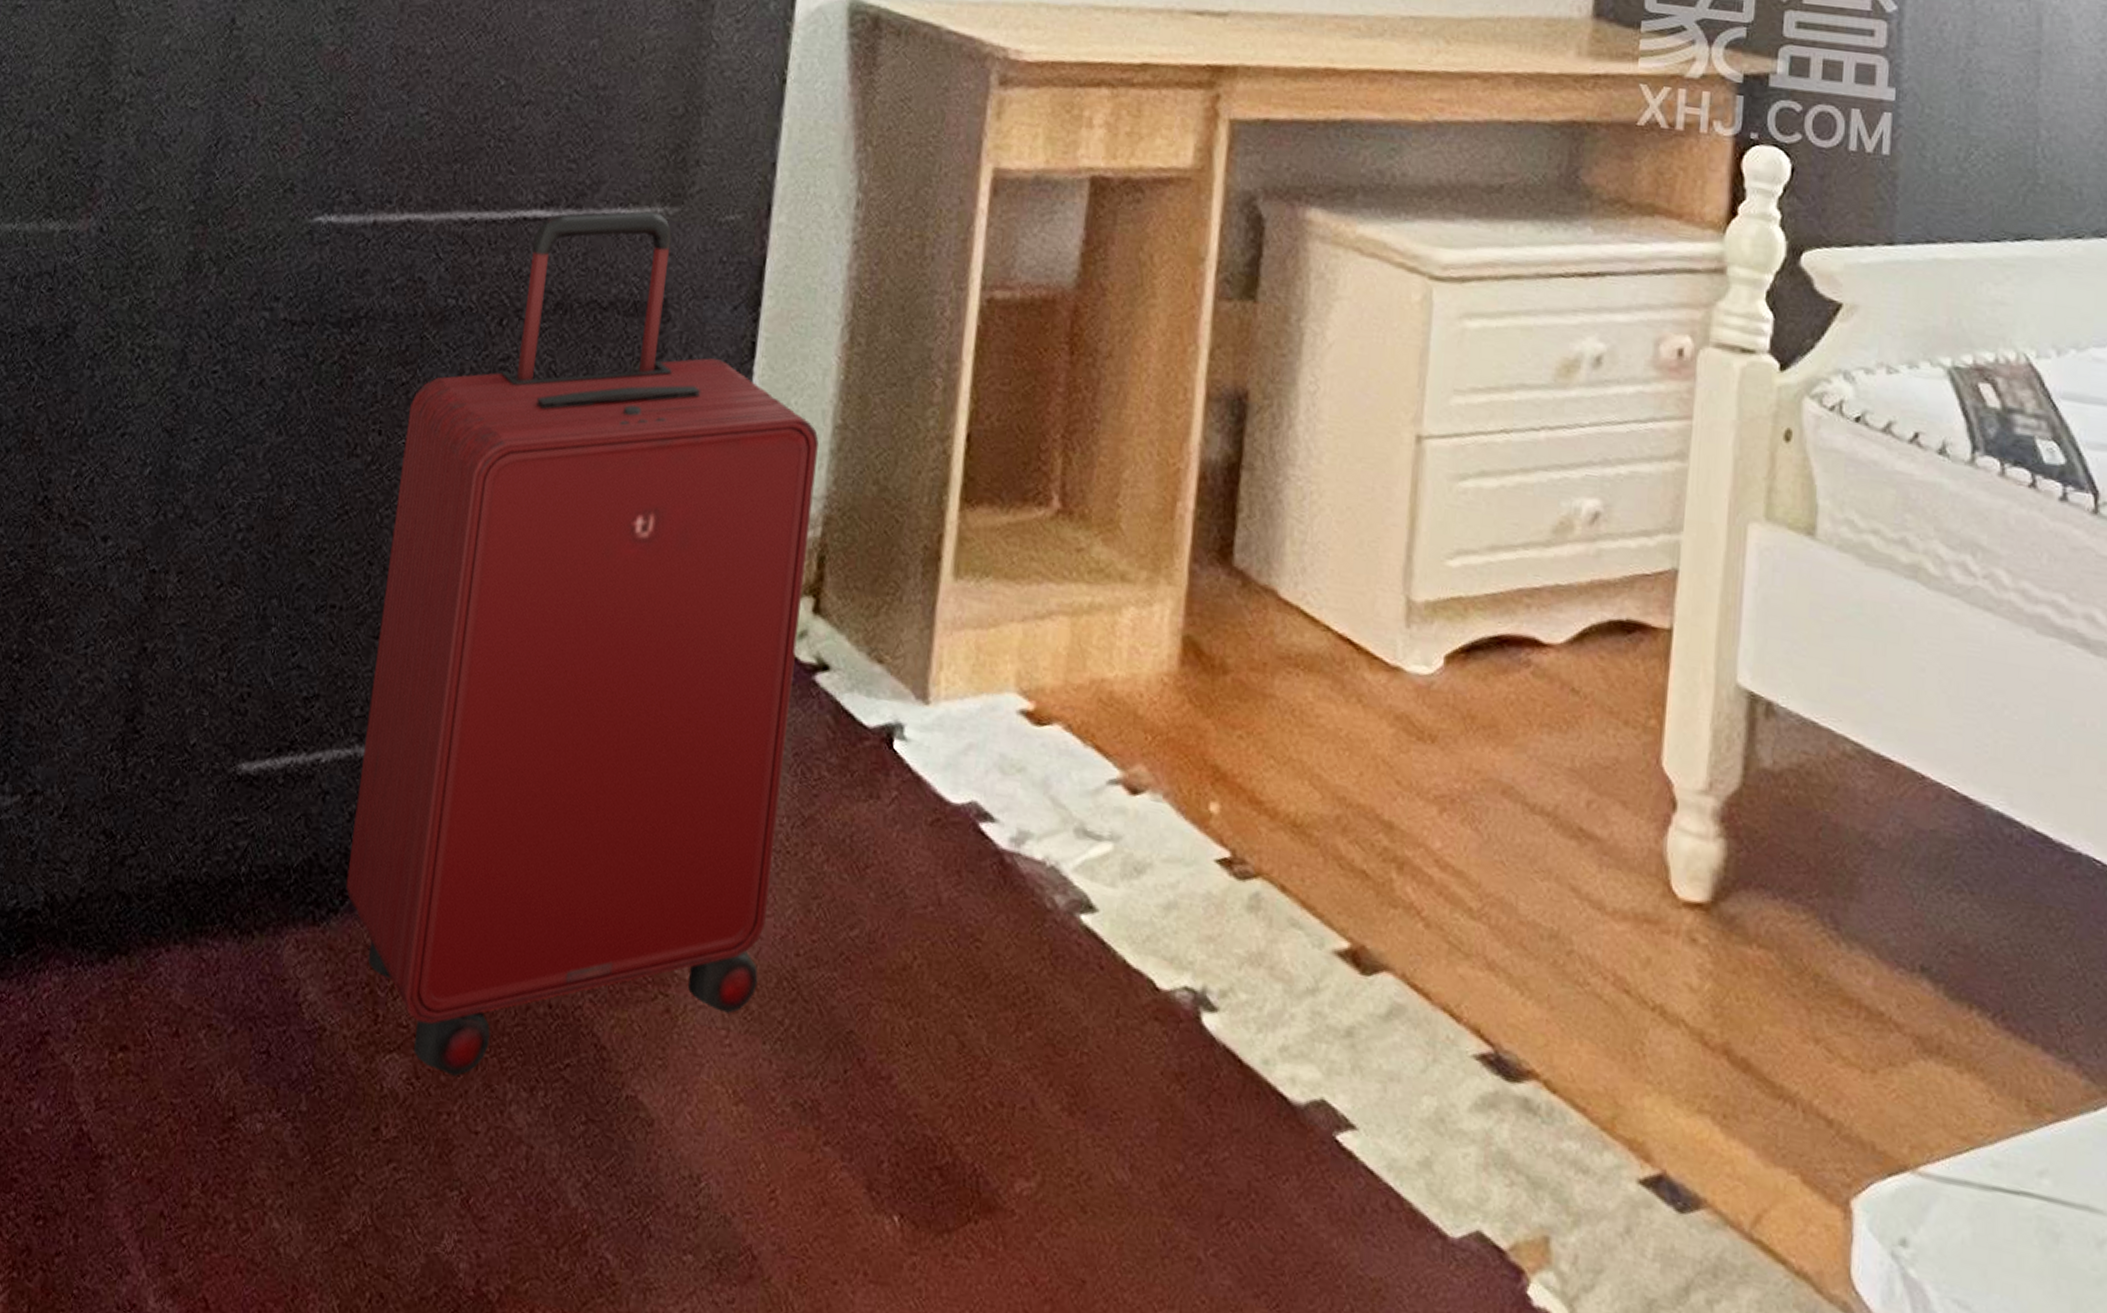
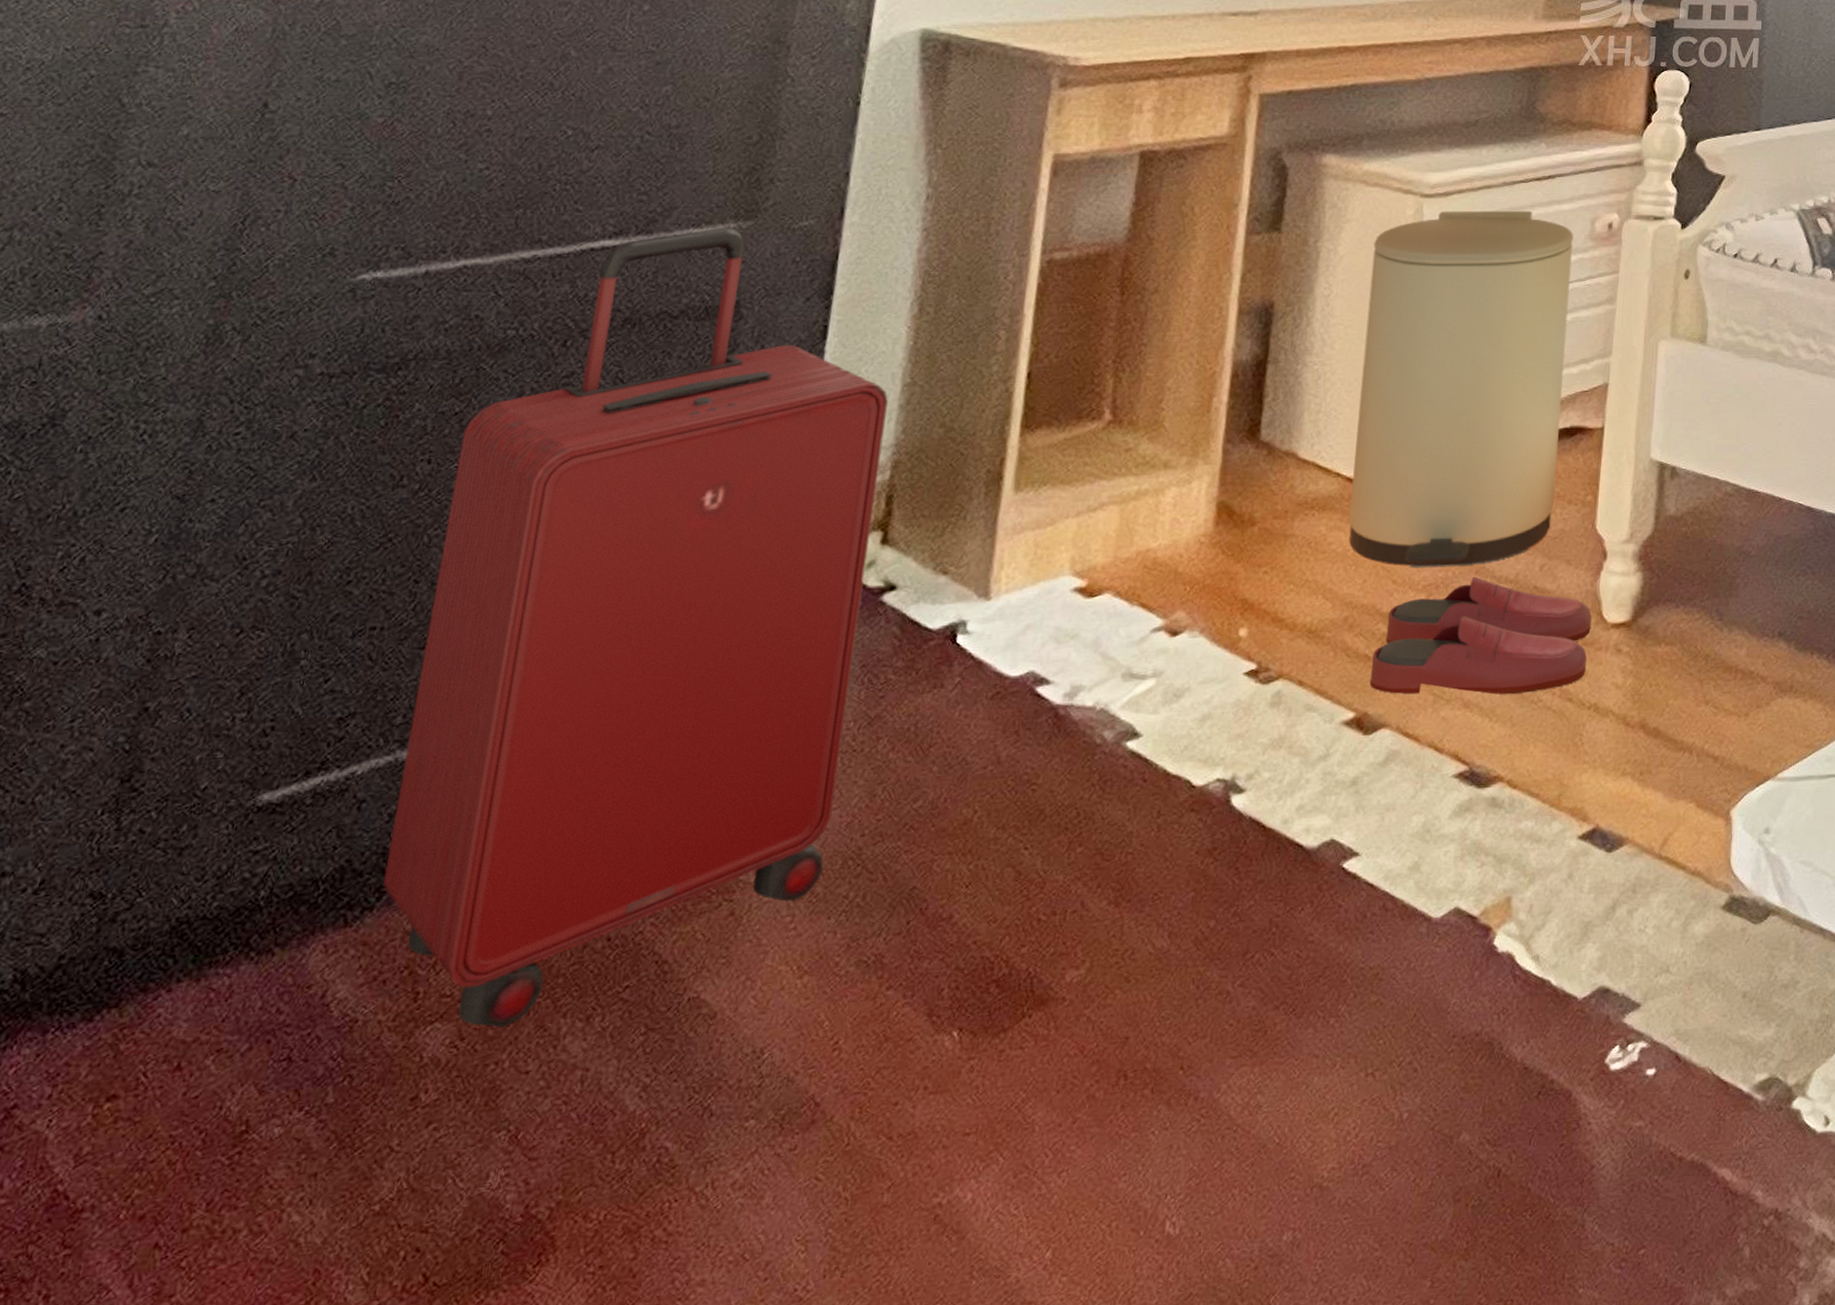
pedal bin: none [1341,301,1630,782] -> present [1348,210,1573,566]
slippers: none [1368,797,1657,972] -> present [1369,576,1592,695]

